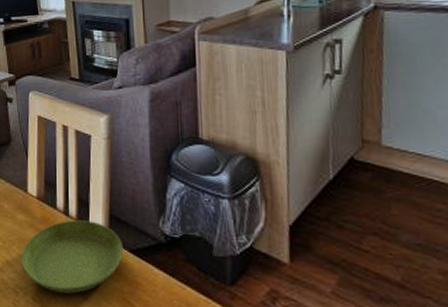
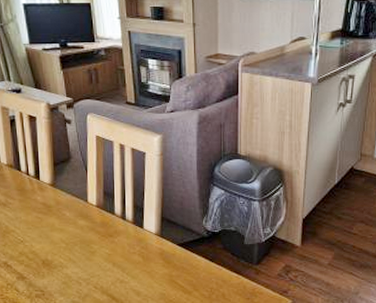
saucer: present [22,220,124,294] -> none [83,223,173,281]

